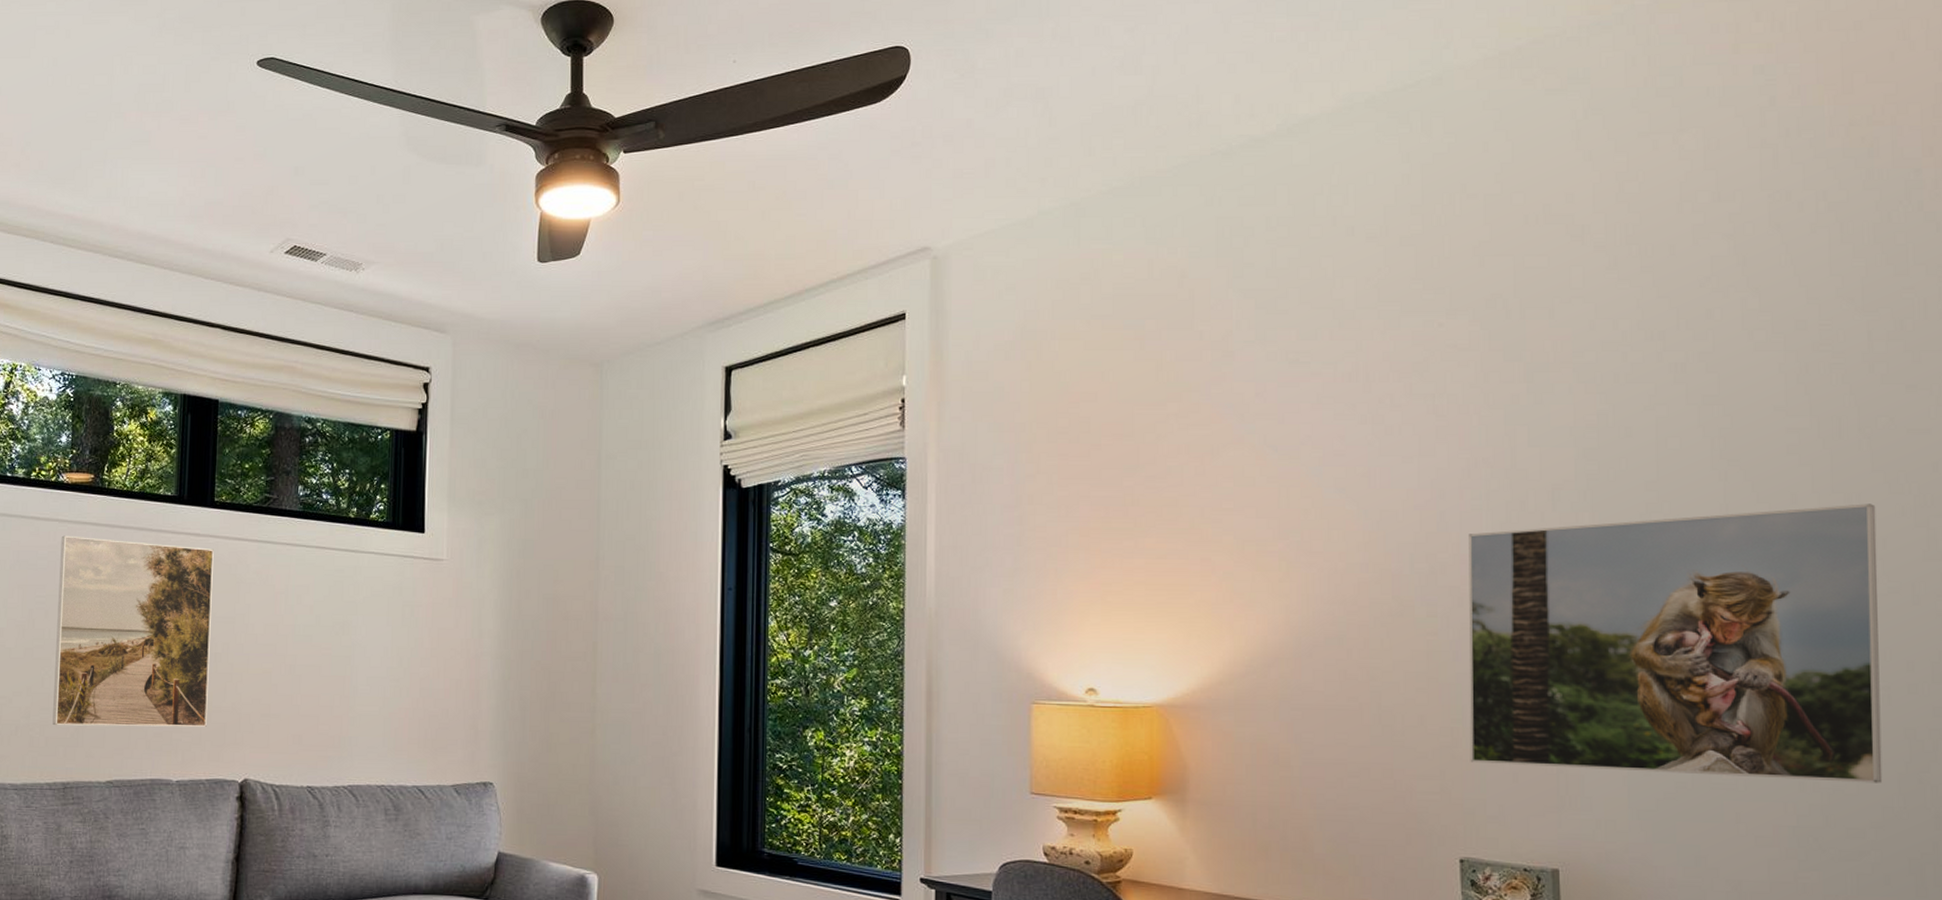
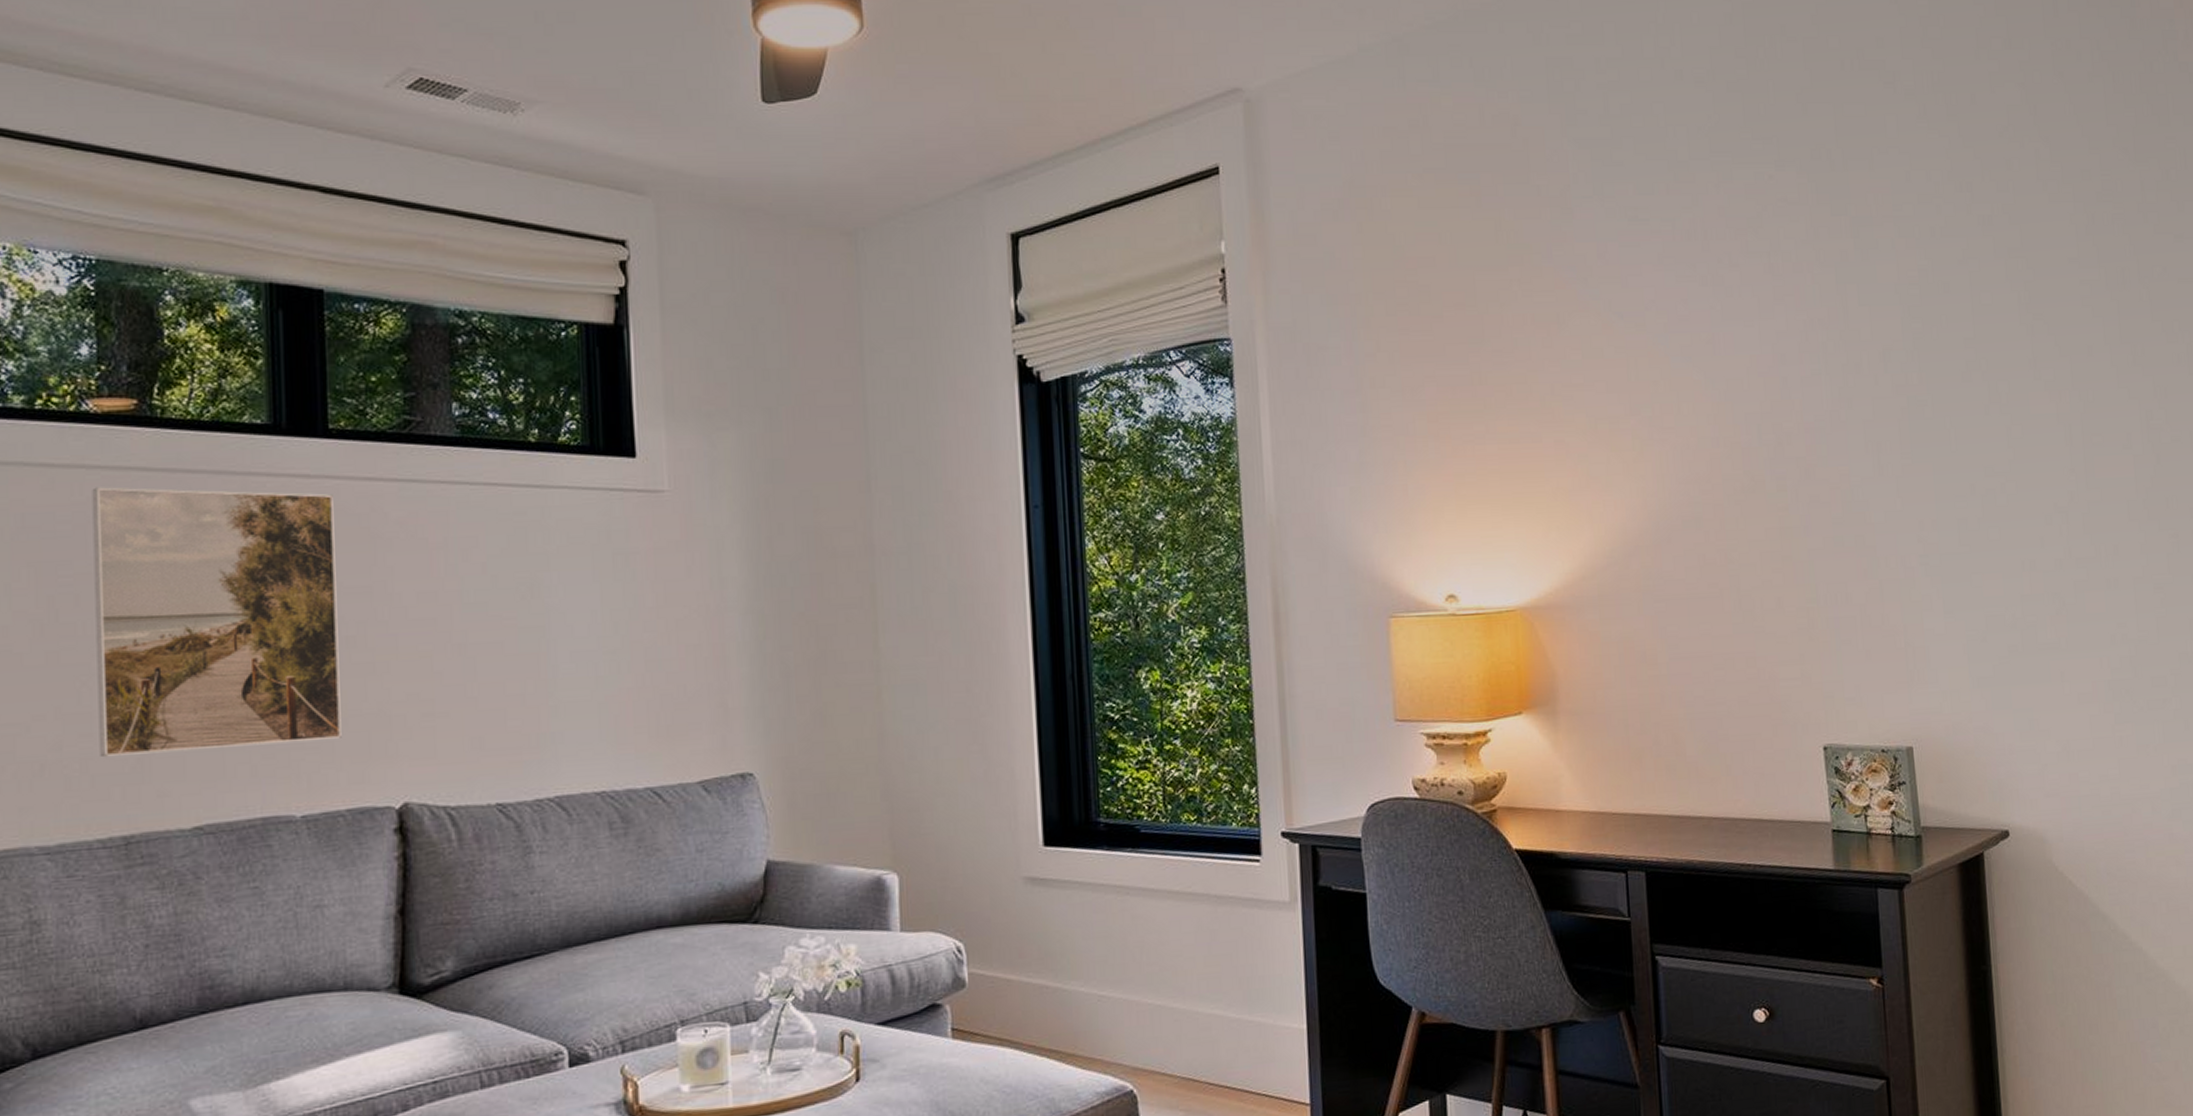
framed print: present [1468,503,1883,783] -> none [1810,353,2178,643]

